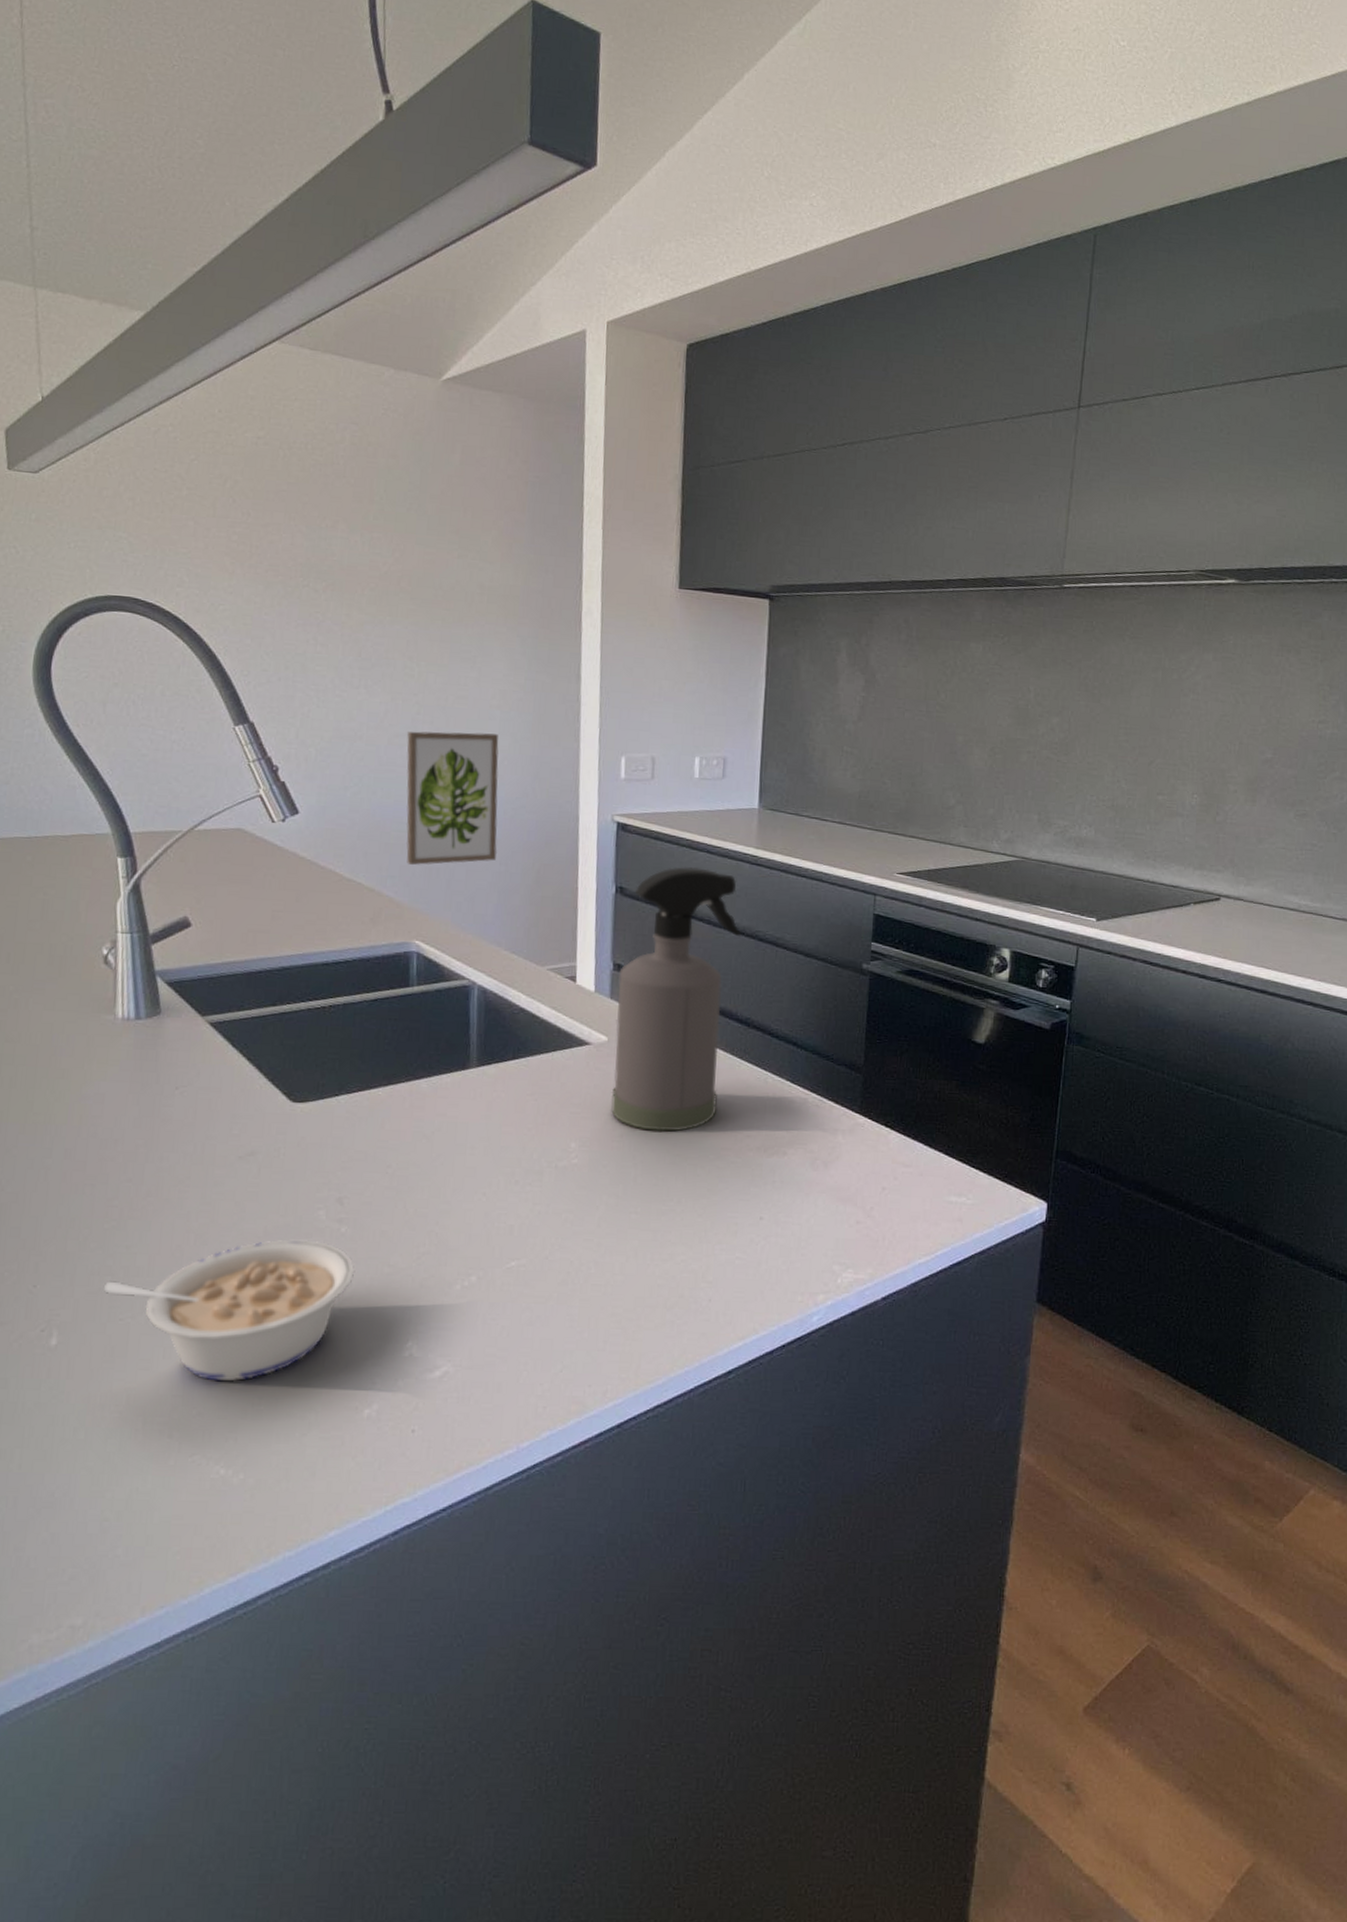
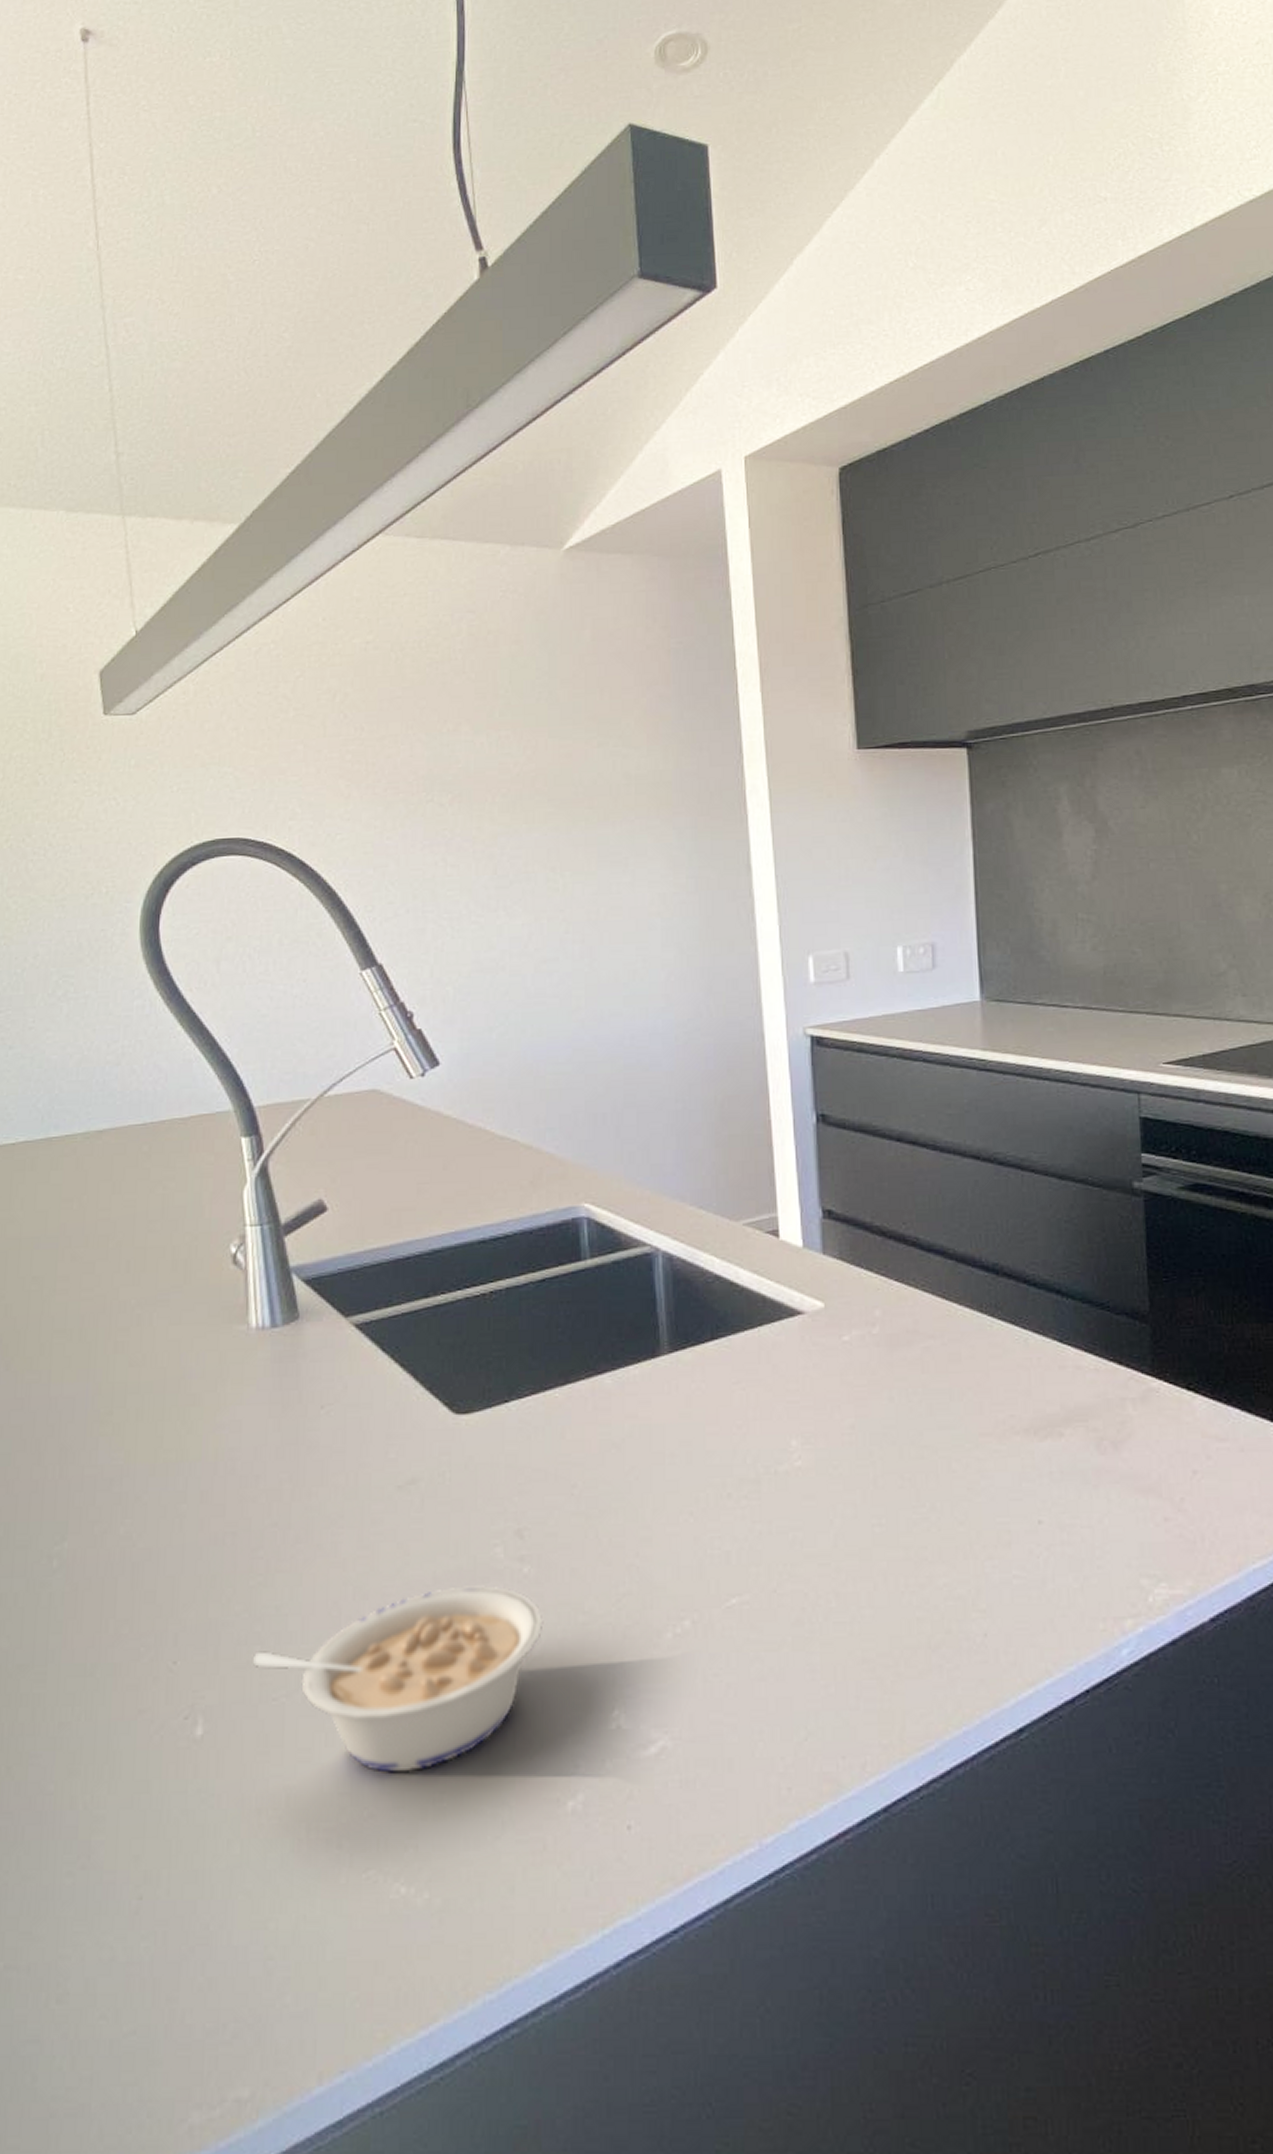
wall art: present [406,731,499,865] -> none [556,946,672,1112]
spray bottle: present [611,867,742,1133] -> none [830,1081,977,1419]

